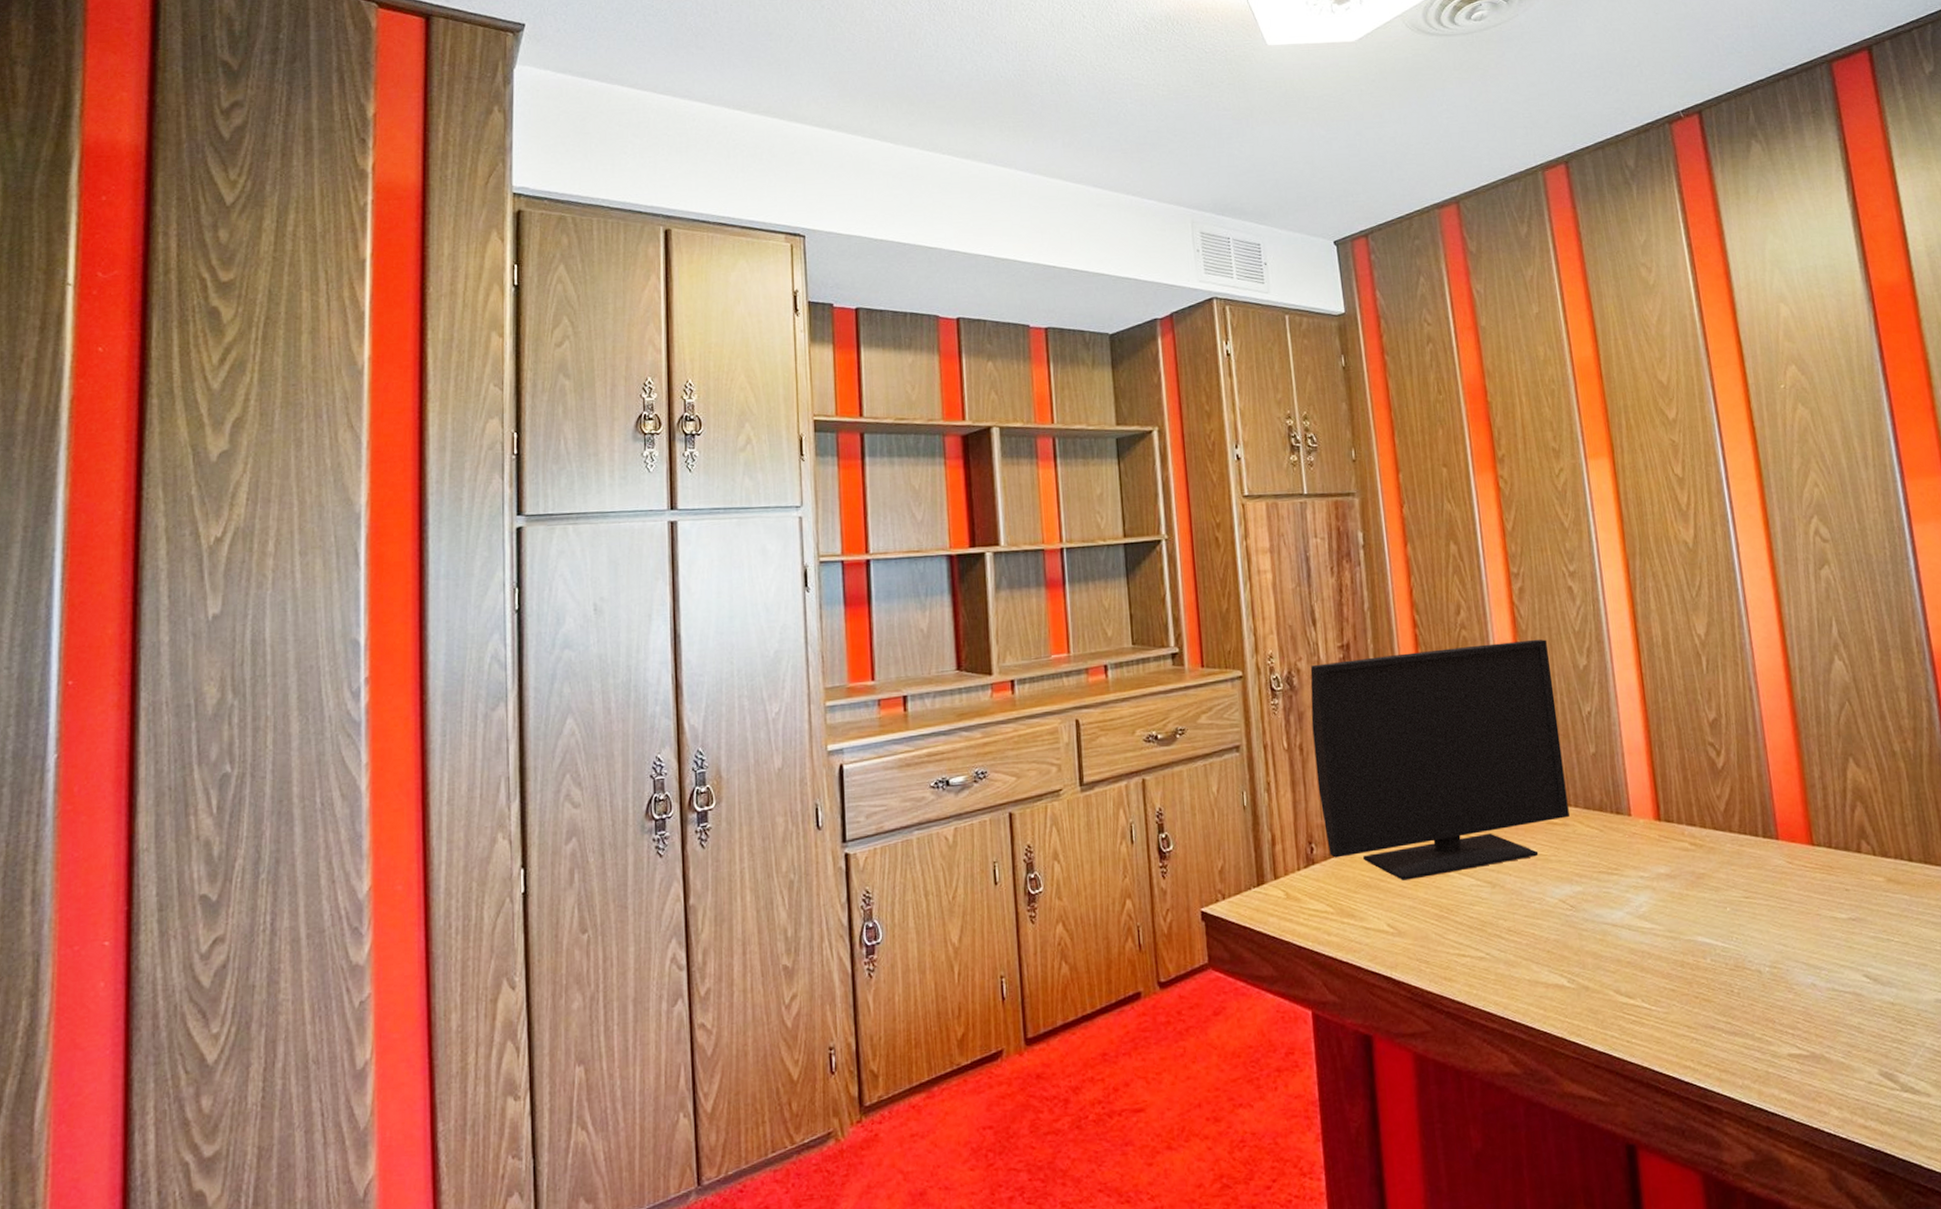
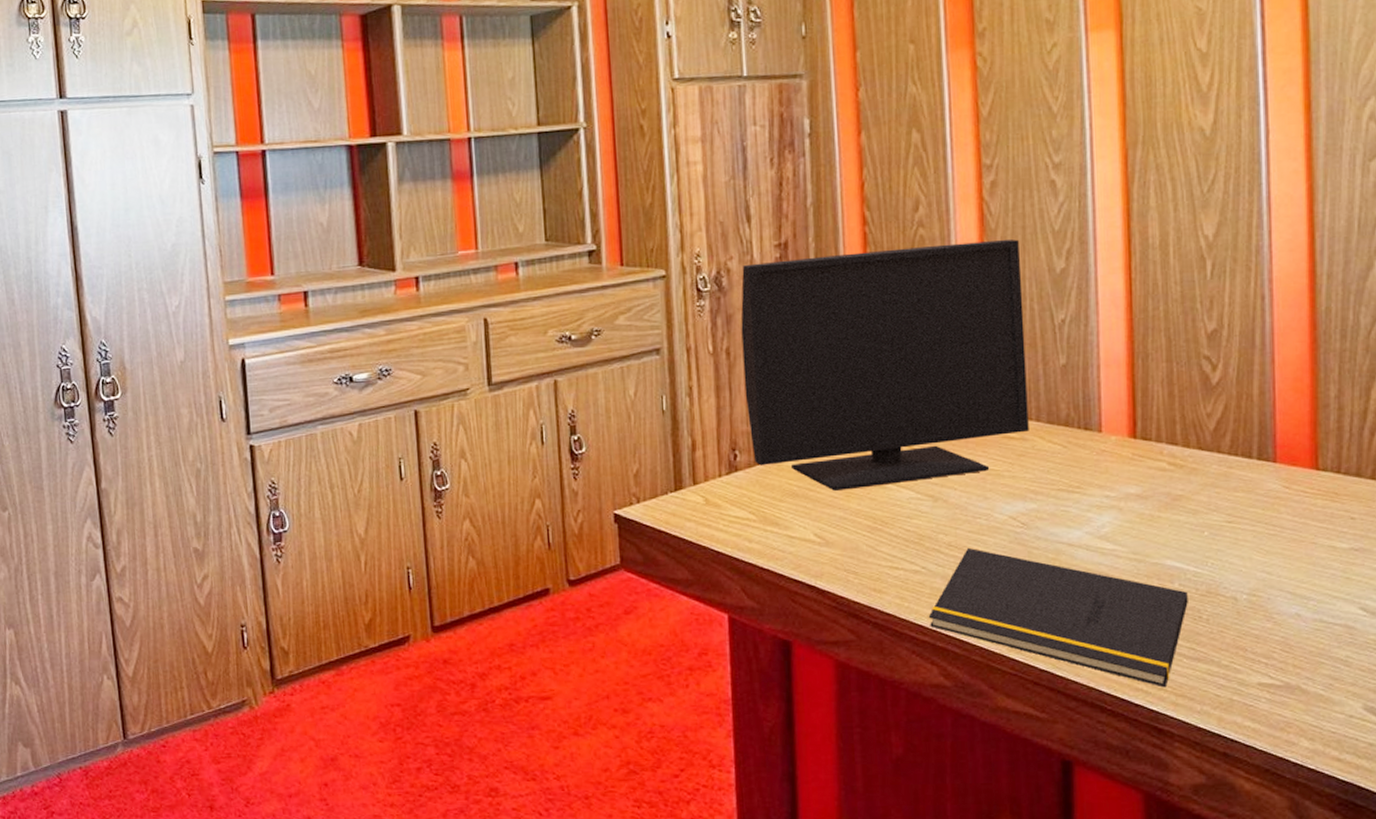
notepad: none [1495,932,1721,1064] -> present [928,547,1188,688]

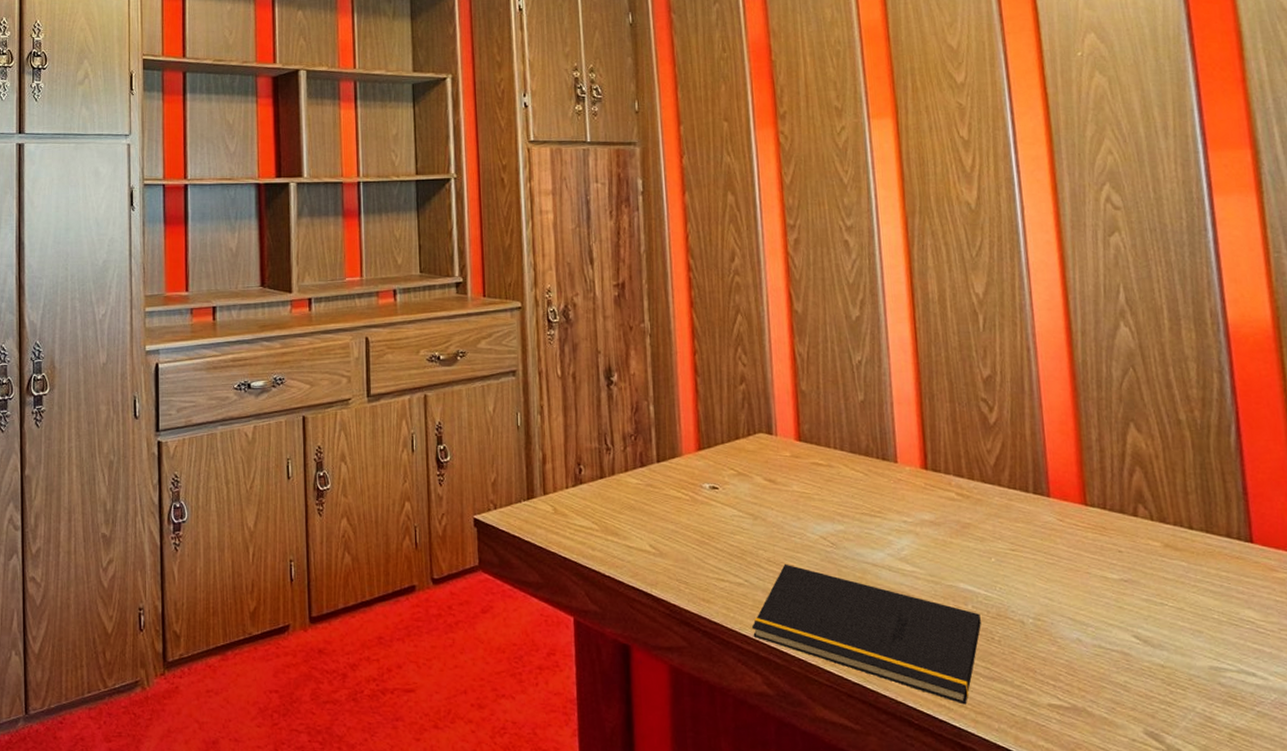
monitor: present [741,239,1029,491] -> none [585,288,835,506]

